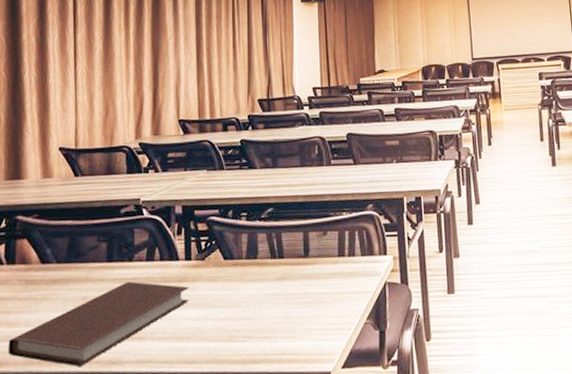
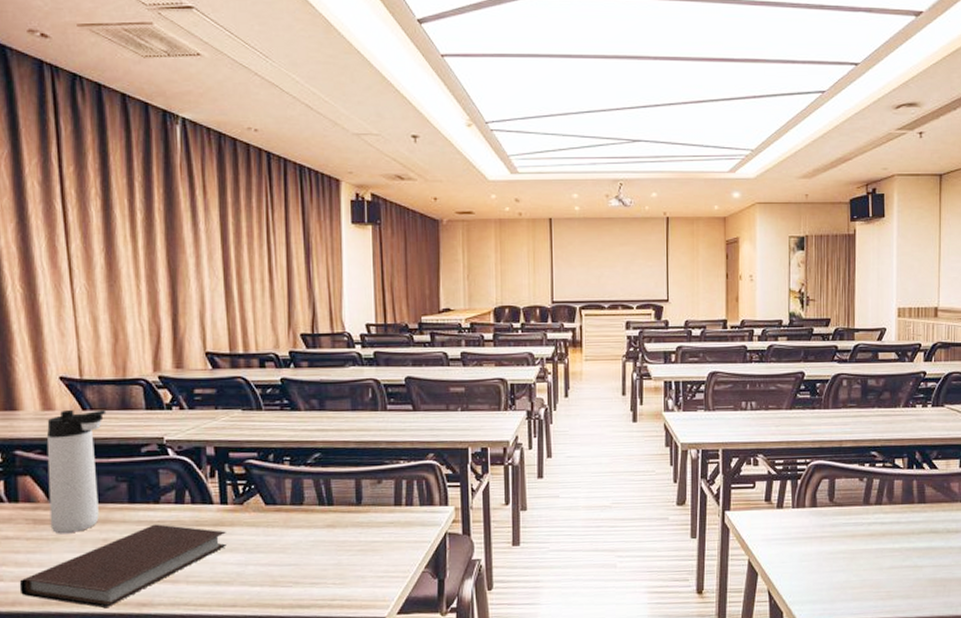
thermos bottle: none [39,175,95,294] -> present [47,409,107,534]

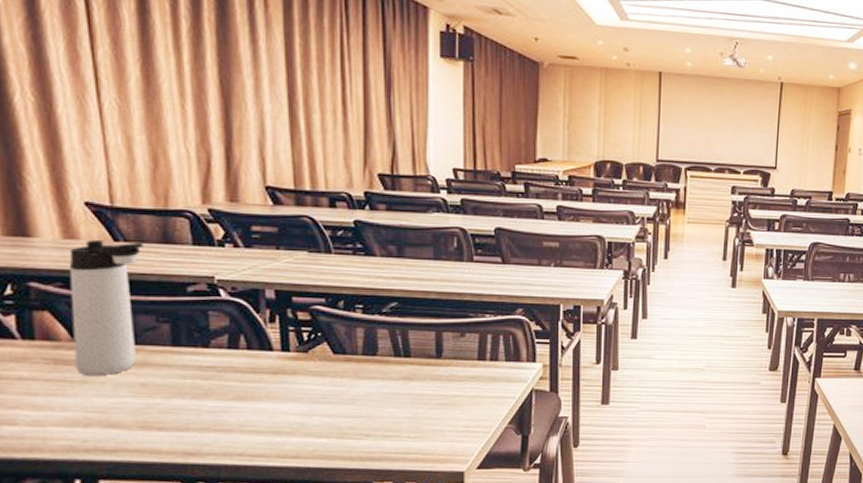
notebook: present [19,524,226,609] -> none [37,369,288,457]

